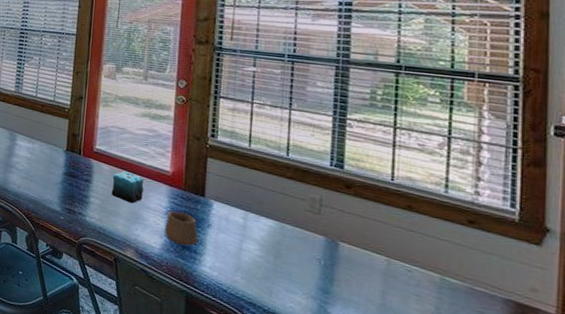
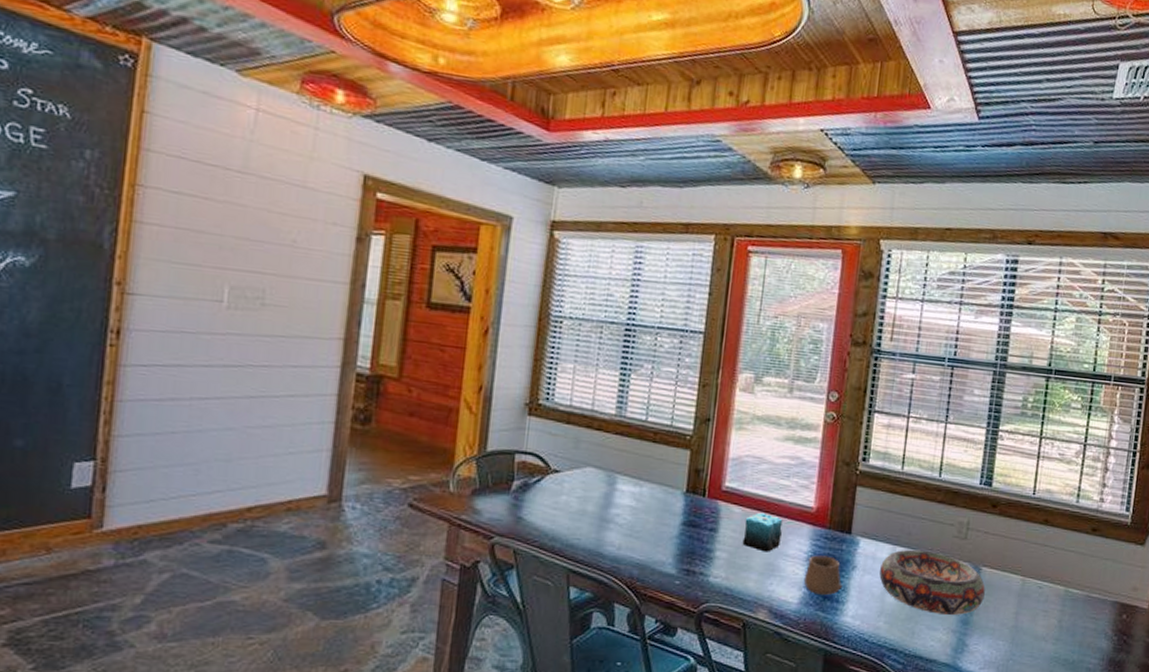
decorative bowl: none [234,216,345,284] -> present [879,549,985,615]

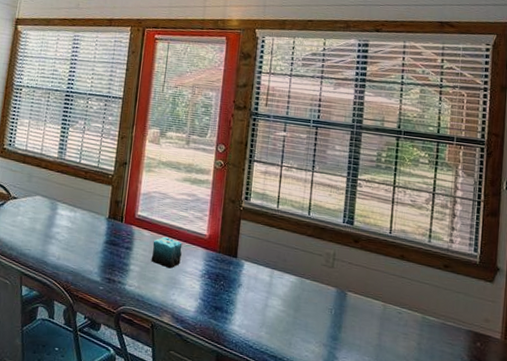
cup: present [803,555,842,596] -> none [199,273,230,307]
decorative bowl: present [879,549,985,615] -> none [261,273,351,332]

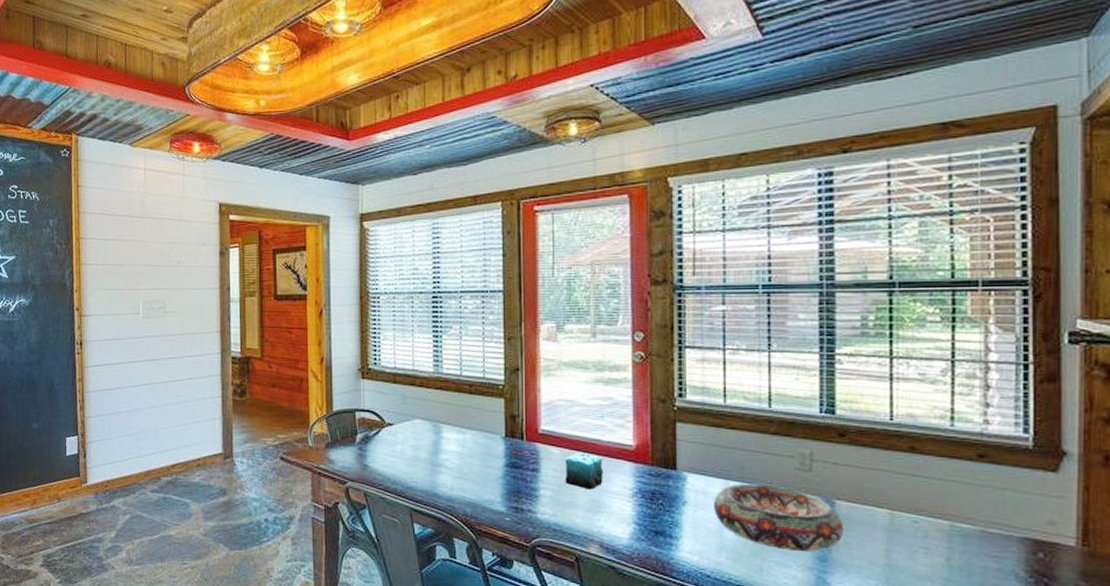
decorative bowl: none [261,273,351,332] -> present [714,483,843,552]

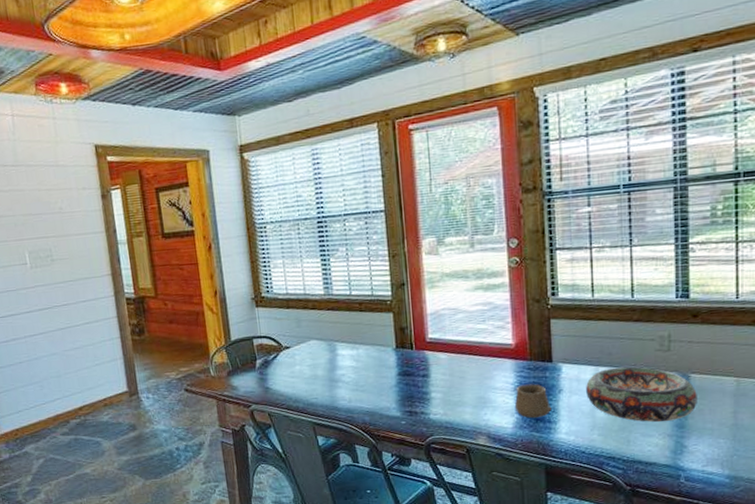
candle: present [565,452,603,490] -> none [452,355,487,388]
cup: none [632,491,674,531] -> present [514,384,552,419]

